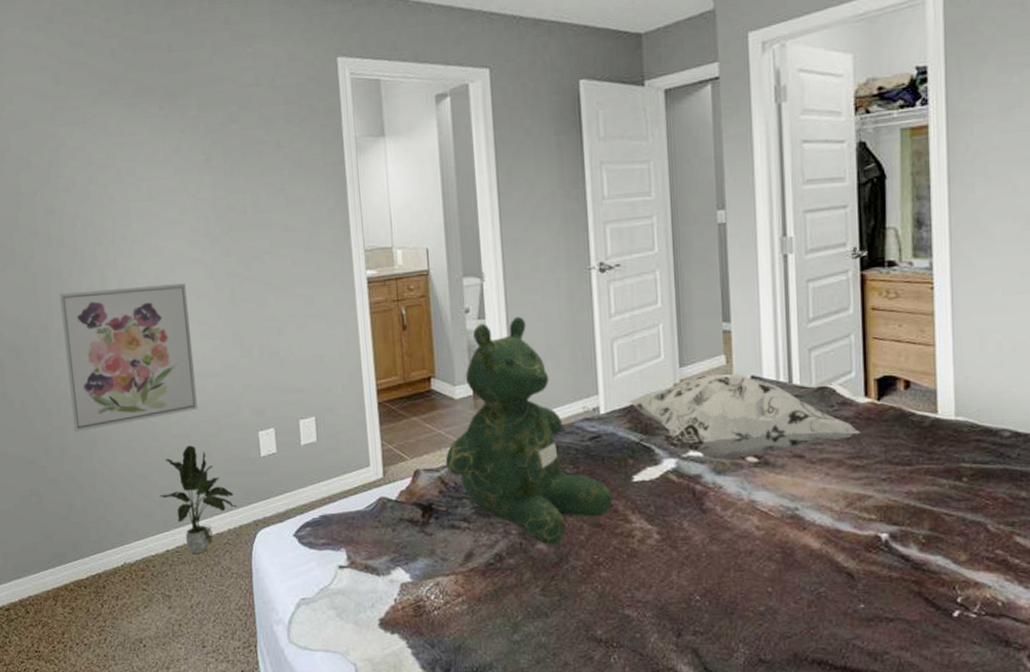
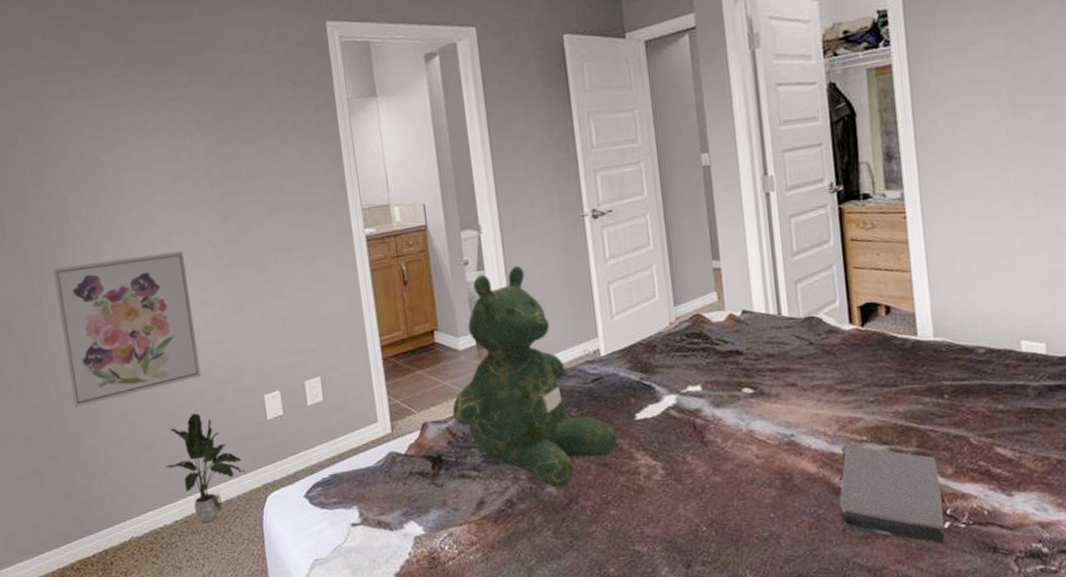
decorative pillow: present [627,373,861,458] -> none [626,308,848,391]
book: none [841,522,954,632] -> present [839,444,945,544]

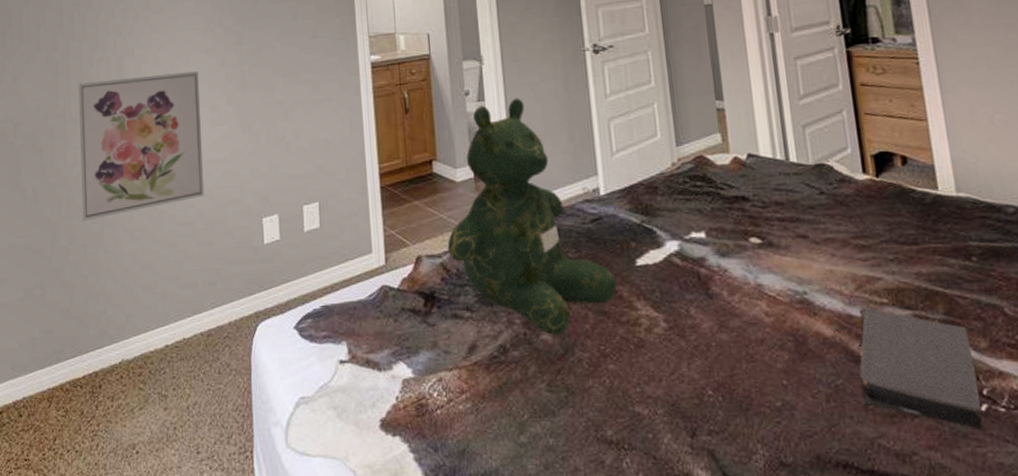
potted plant: present [165,413,246,523] -> none [161,233,239,350]

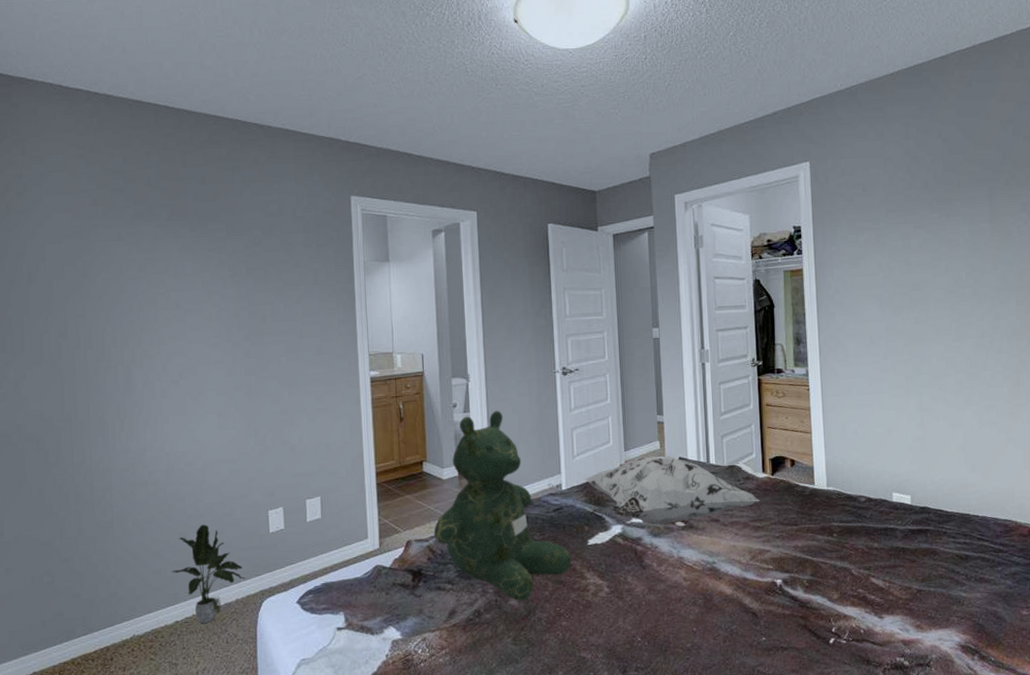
wall art: present [78,71,205,221] -> none [84,381,213,515]
potted plant: none [161,233,239,350] -> present [171,524,246,624]
decorative pillow: none [627,151,863,239] -> present [584,455,760,523]
book: present [859,306,983,429] -> none [748,571,830,656]

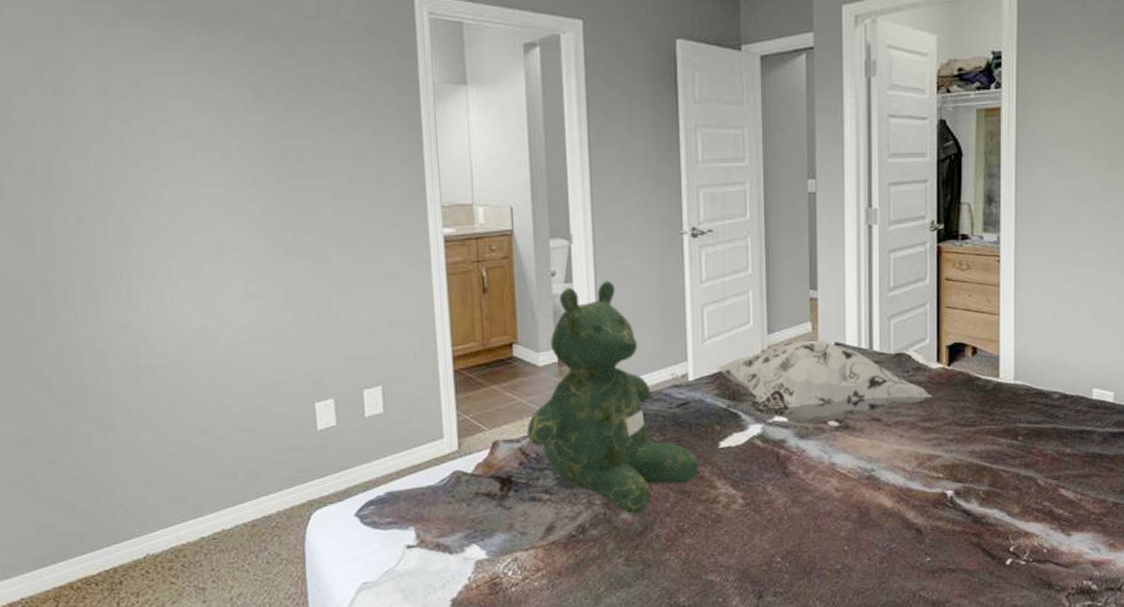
potted plant: present [171,524,246,624] -> none [192,419,289,541]

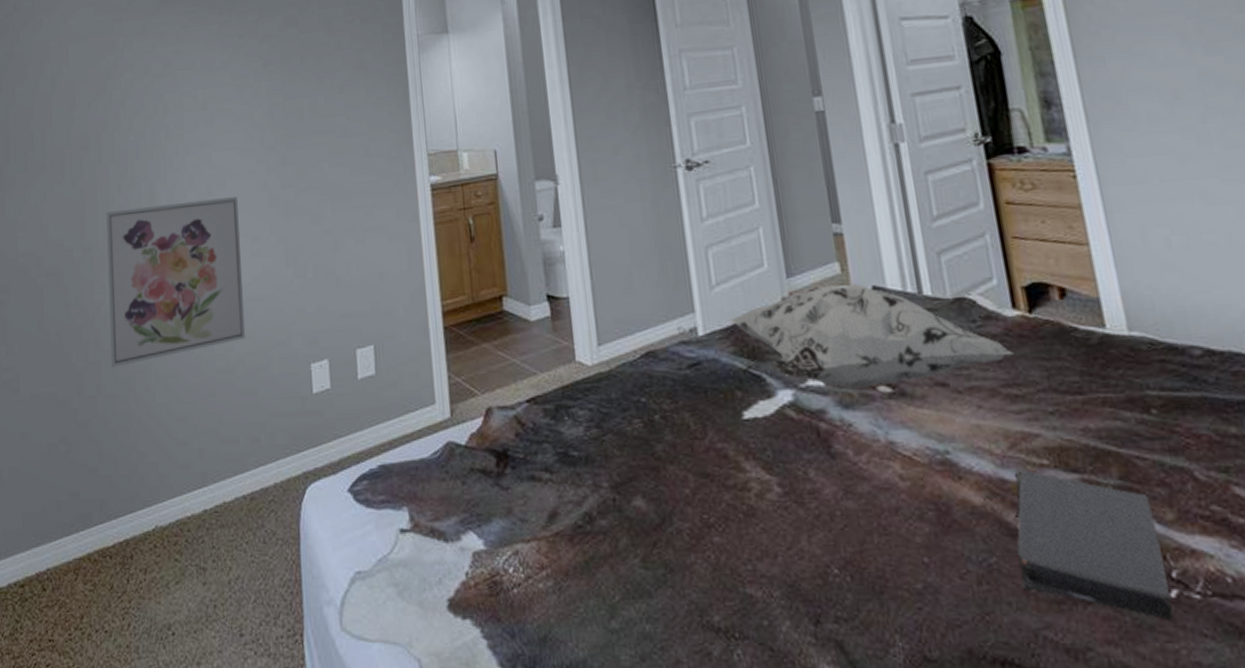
wall art: none [63,237,242,406] -> present [105,197,246,367]
teddy bear: present [526,280,699,514] -> none [521,223,721,501]
book: none [910,481,1007,579] -> present [1014,469,1174,620]

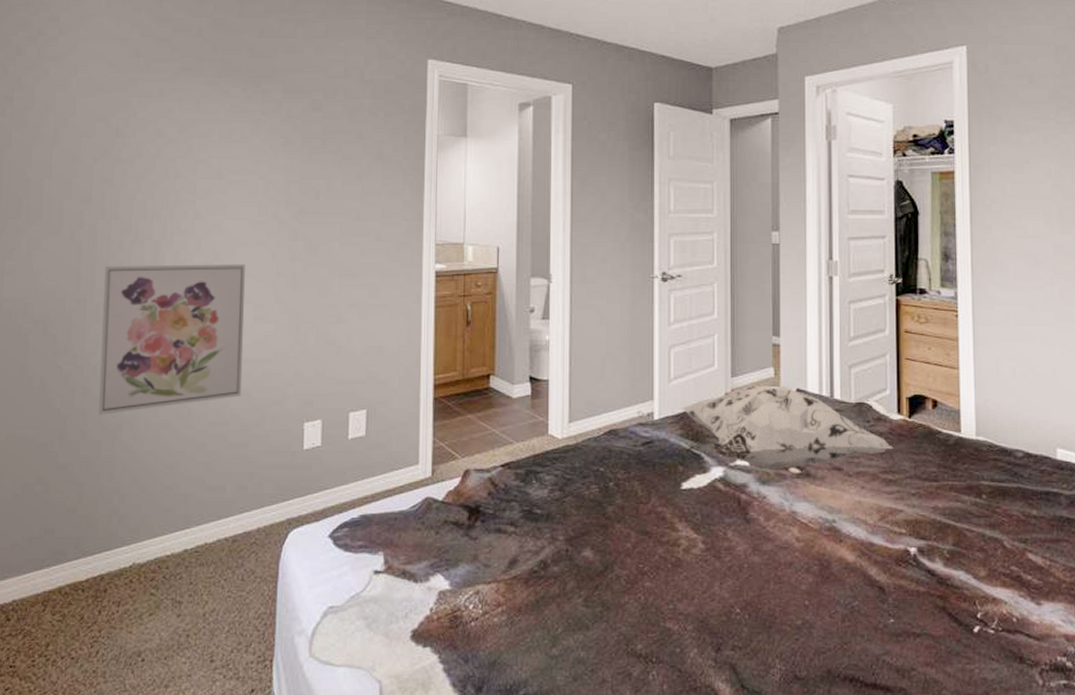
book: present [1014,469,1174,620] -> none [873,536,974,648]

